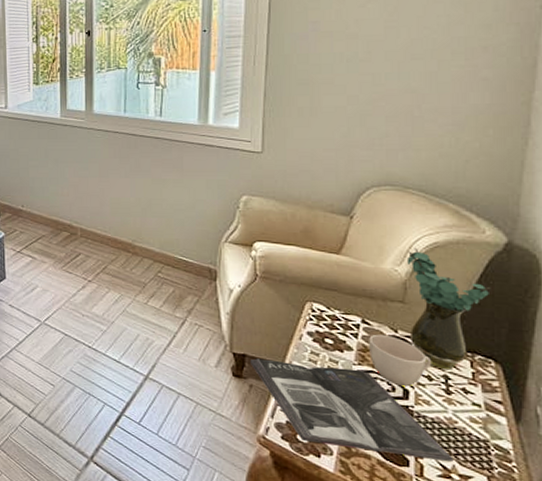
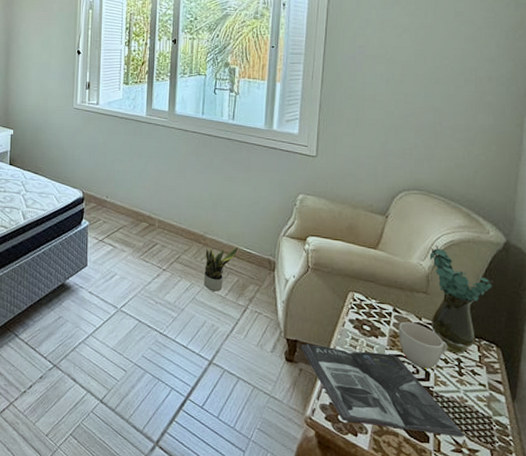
potted plant: none [135,255,173,303] -> present [204,247,239,292]

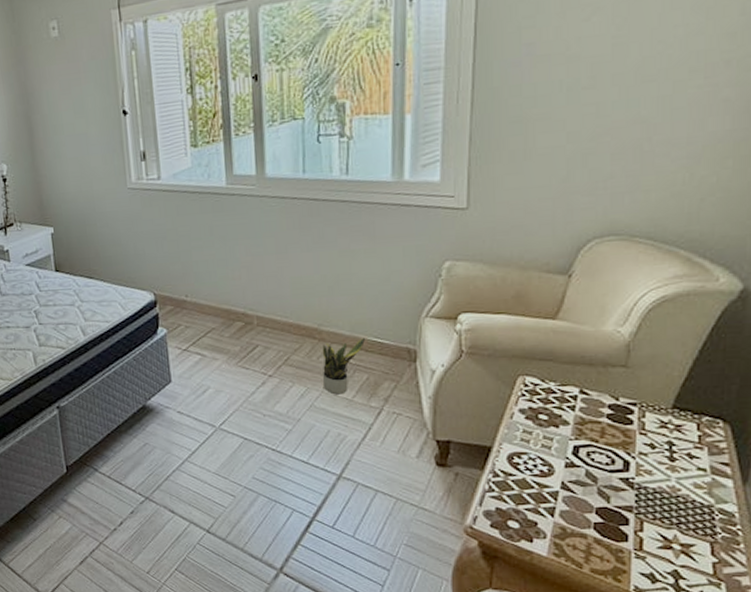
magazine: present [300,344,464,437] -> none [455,443,675,531]
cup: present [399,321,448,369] -> none [587,404,656,458]
vase: present [429,244,493,354] -> none [631,303,722,436]

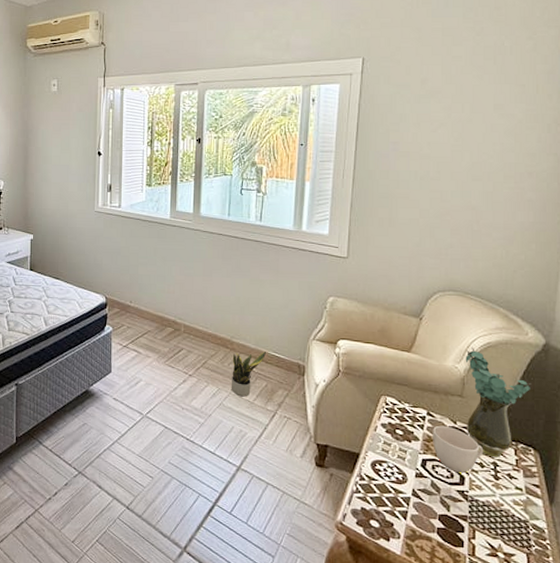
cup: none [587,404,656,458] -> present [433,425,484,474]
vase: none [631,303,722,436] -> present [465,347,532,458]

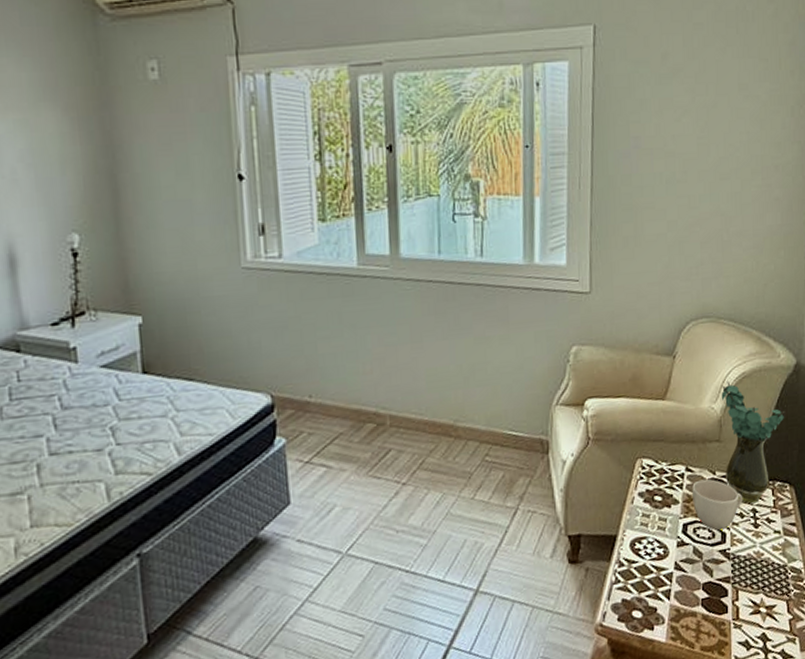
potted plant: present [232,352,267,397] -> none [458,432,502,498]

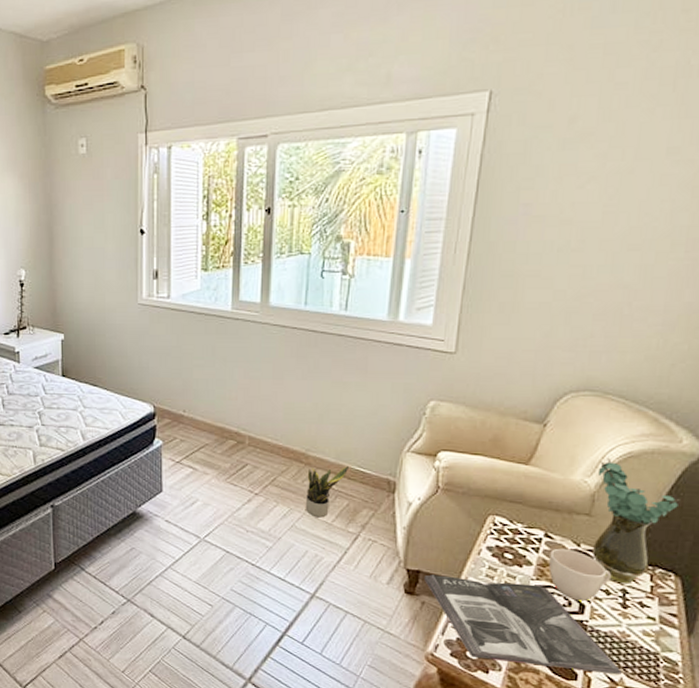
potted plant: none [458,432,502,498] -> present [306,466,350,518]
magazine: none [585,522,761,616] -> present [423,574,622,674]

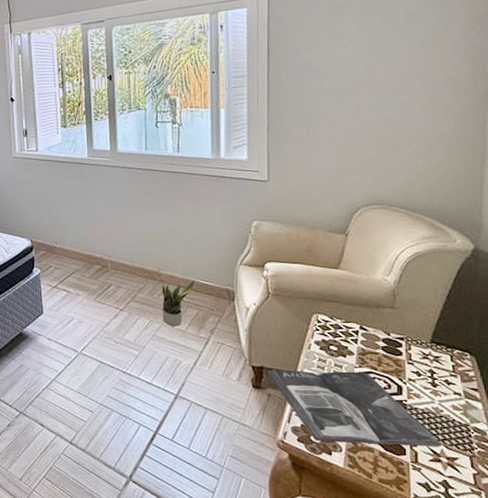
cup: present [549,548,612,602] -> none [367,338,420,383]
vase: present [592,457,680,584] -> none [394,258,463,365]

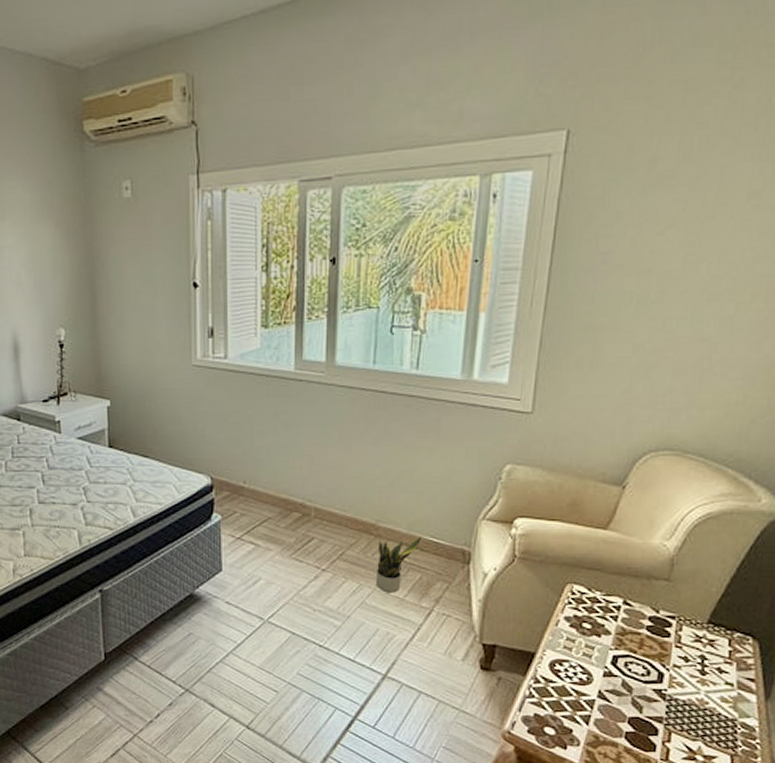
magazine: present [266,369,441,446] -> none [500,649,700,743]

